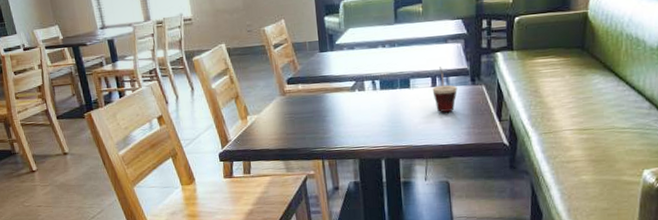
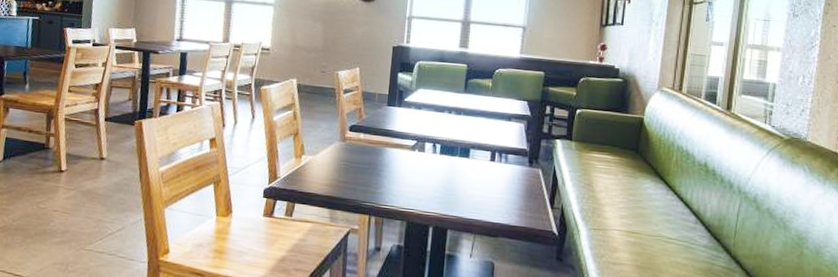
cup: present [432,67,457,113] -> none [490,143,515,190]

